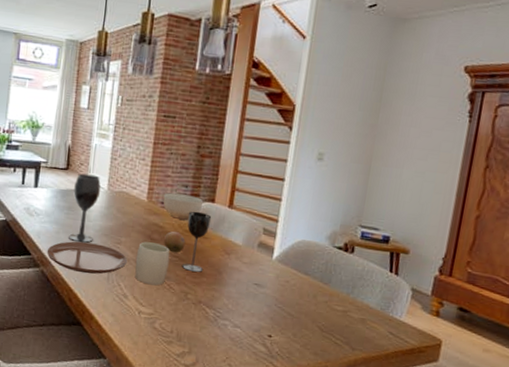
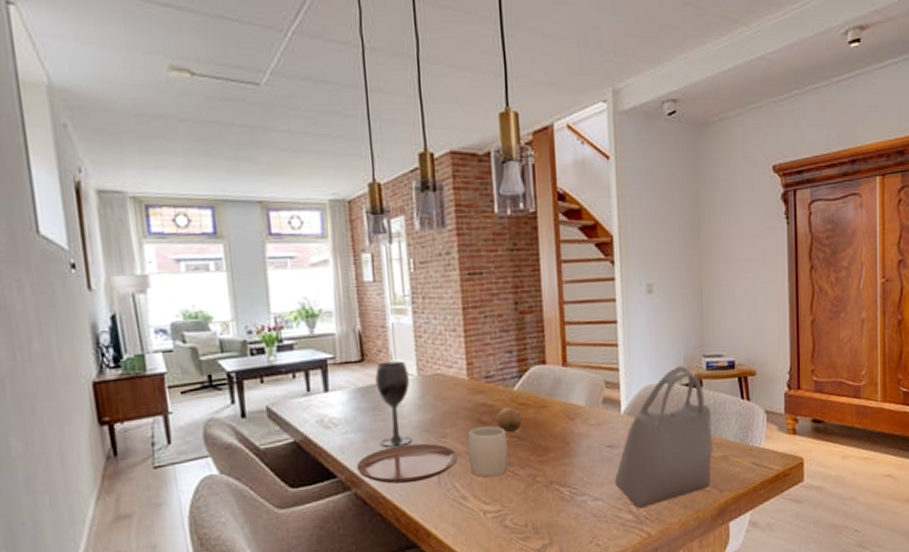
bowl: present [163,192,204,220] -> none [486,361,534,392]
wine glass: present [181,211,212,272] -> none [518,378,548,450]
handbag: none [255,229,358,345] -> present [614,366,713,508]

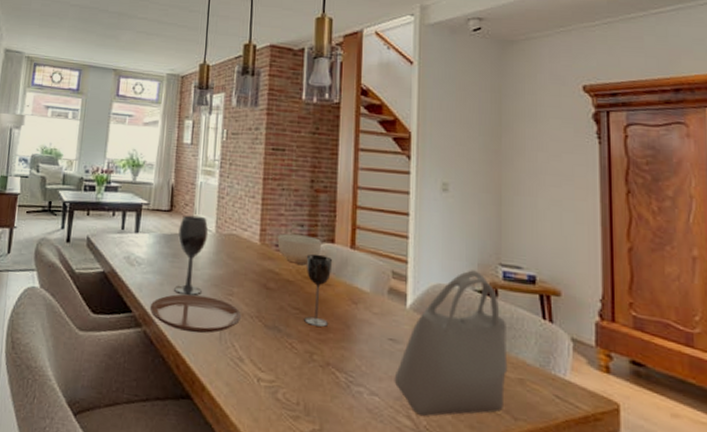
mug: present [467,426,509,478] -> none [250,292,289,345]
bowl: none [486,361,534,392] -> present [277,233,322,264]
fruit: present [495,406,522,433] -> none [280,277,306,305]
wine glass: none [518,378,548,450] -> present [303,253,333,327]

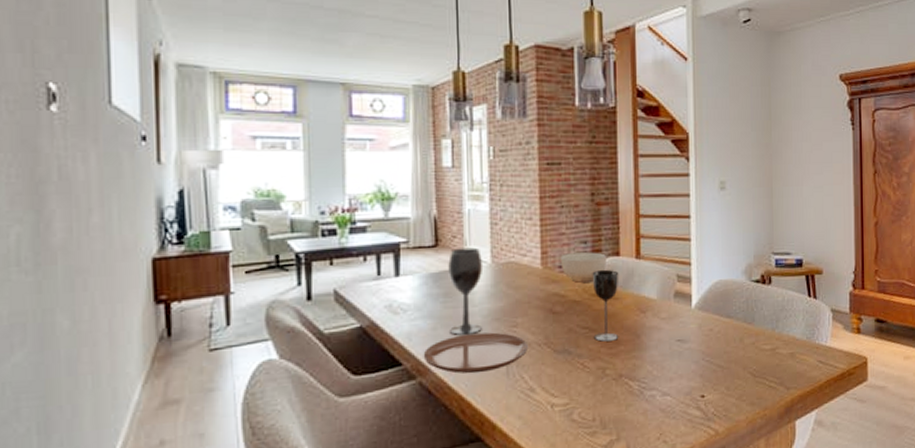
handbag: present [394,270,508,417] -> none [683,262,781,404]

